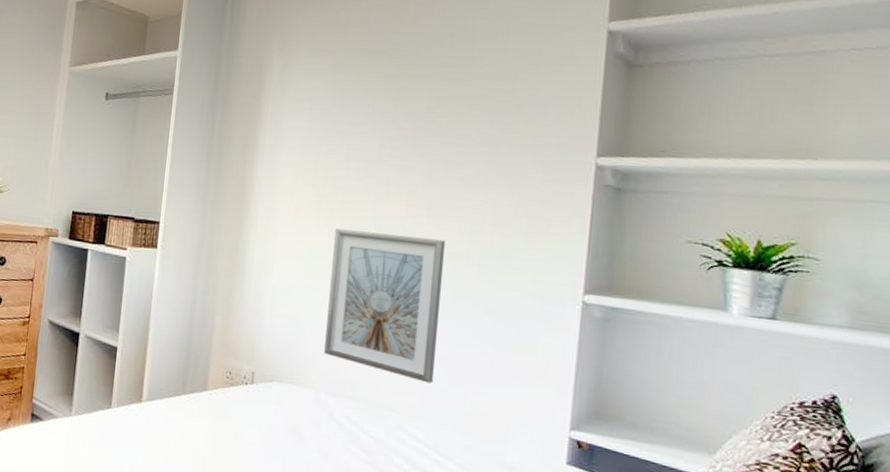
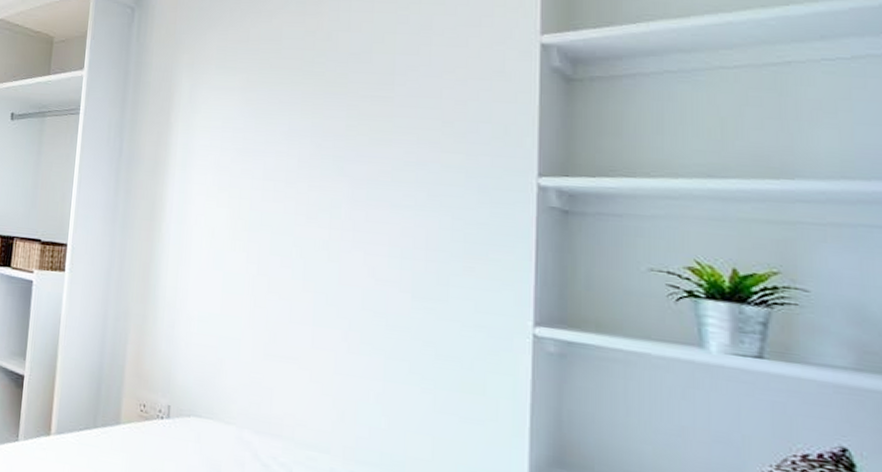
picture frame: present [324,228,445,384] -> none [246,252,374,423]

